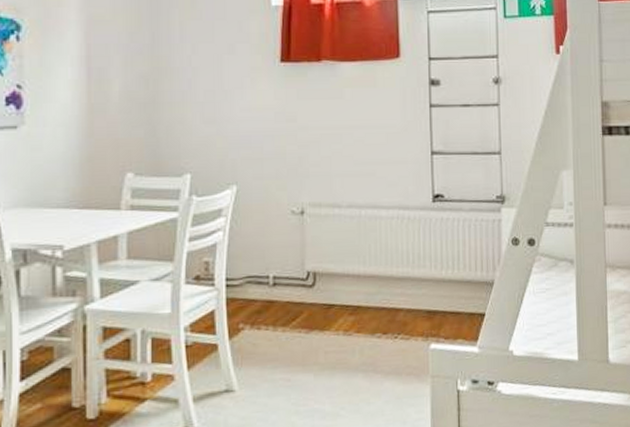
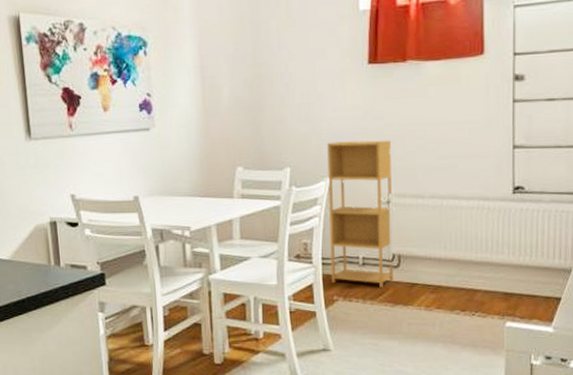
shelving unit: none [234,144,308,311] -> present [327,140,393,288]

